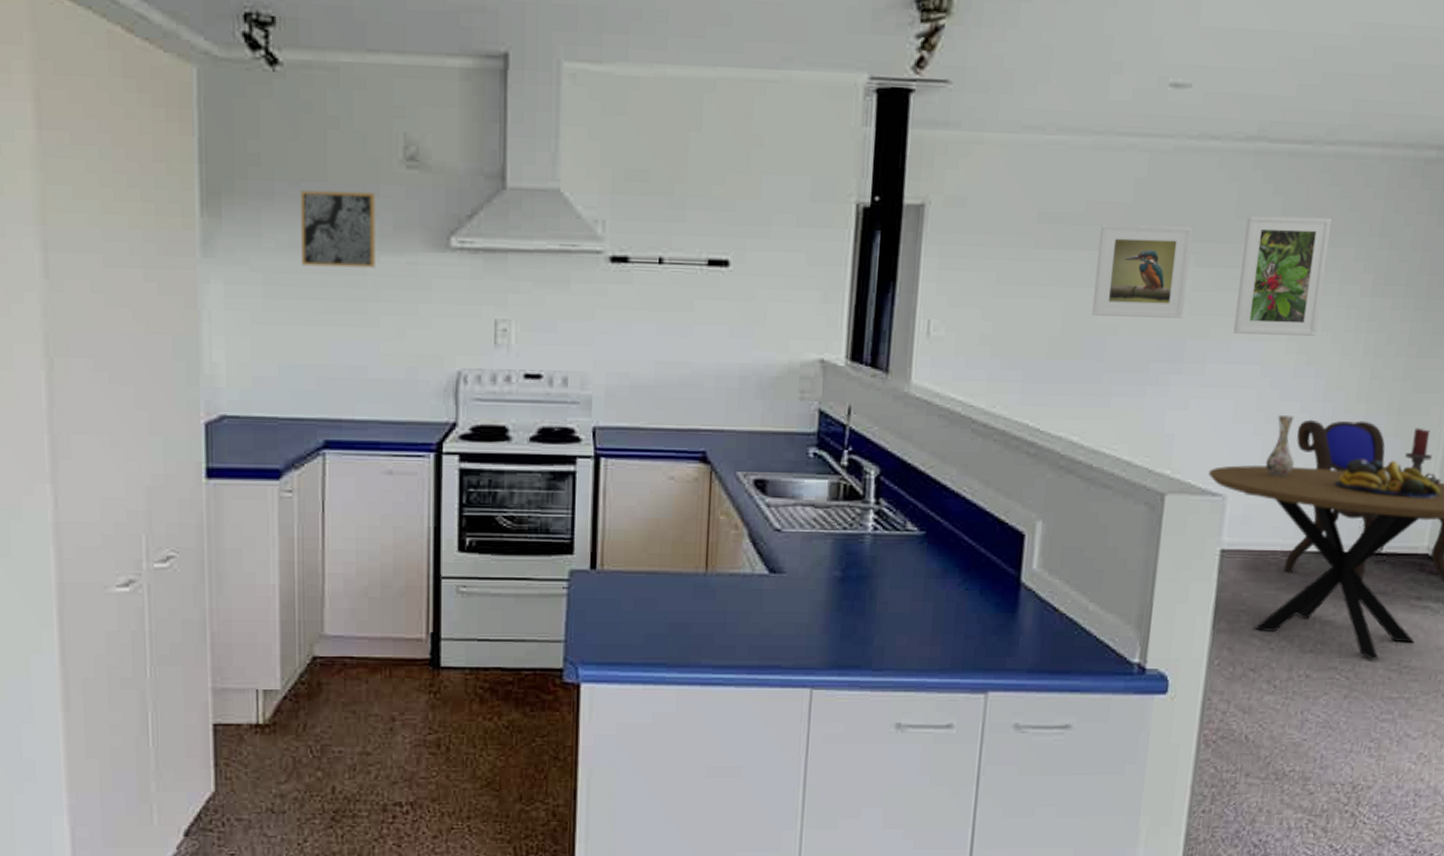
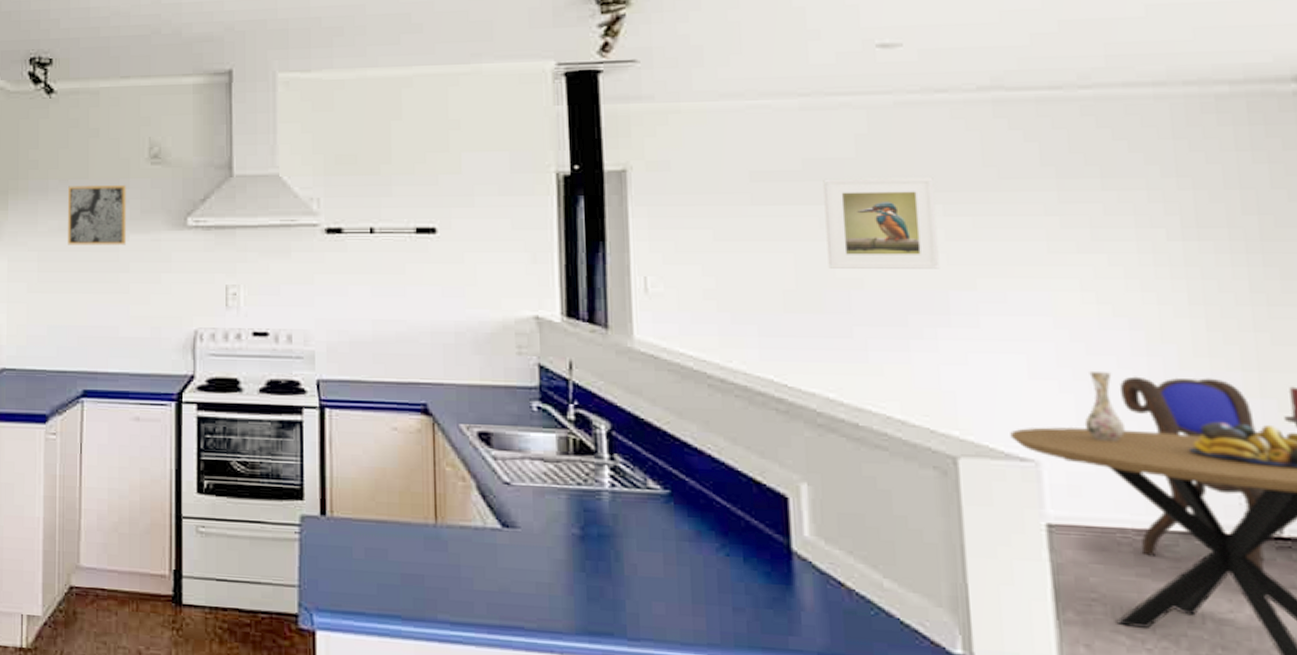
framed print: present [1233,215,1332,336] -> none [998,161,1119,284]

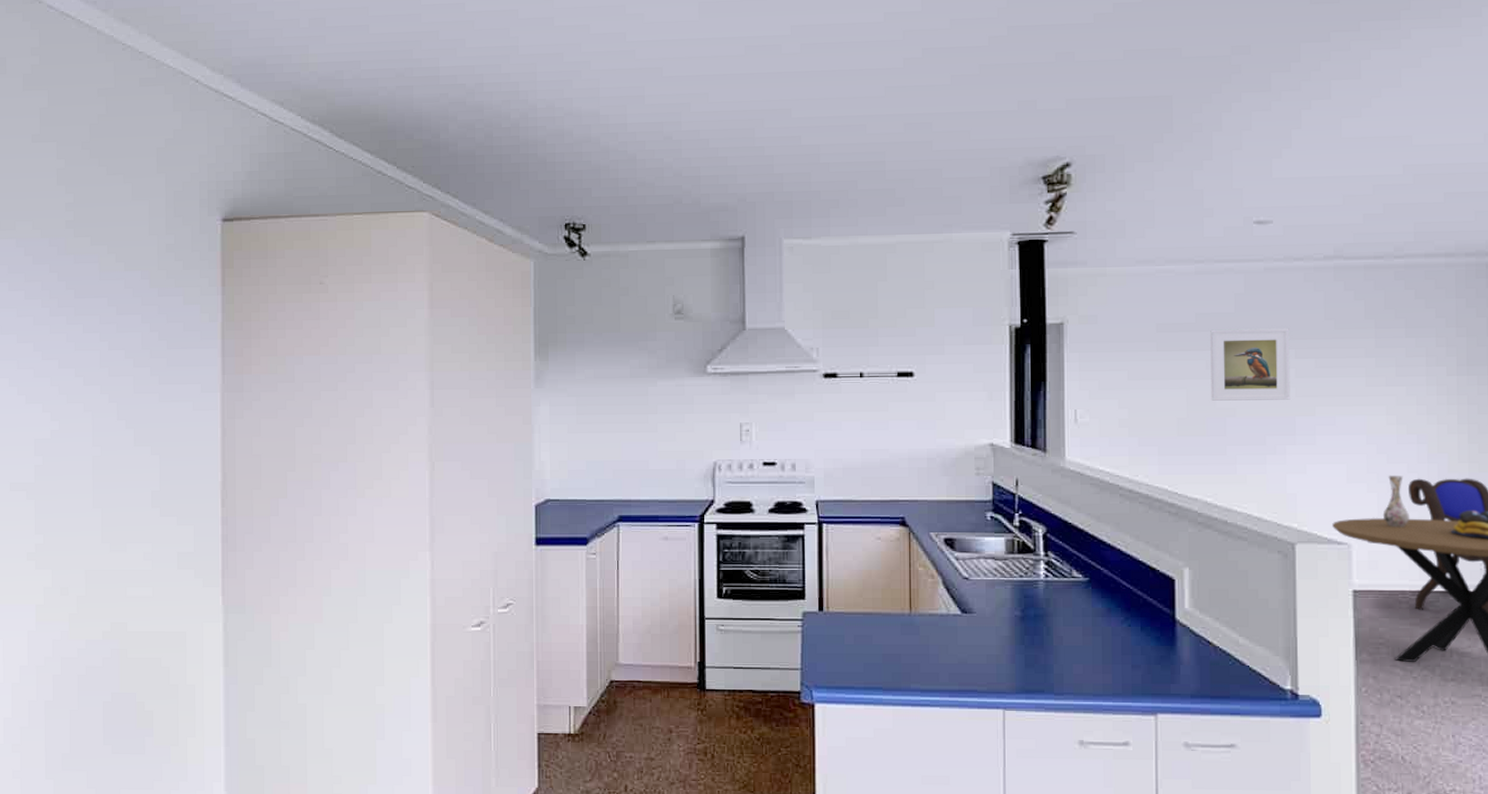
wall art: present [68,185,126,245] -> none [602,338,654,391]

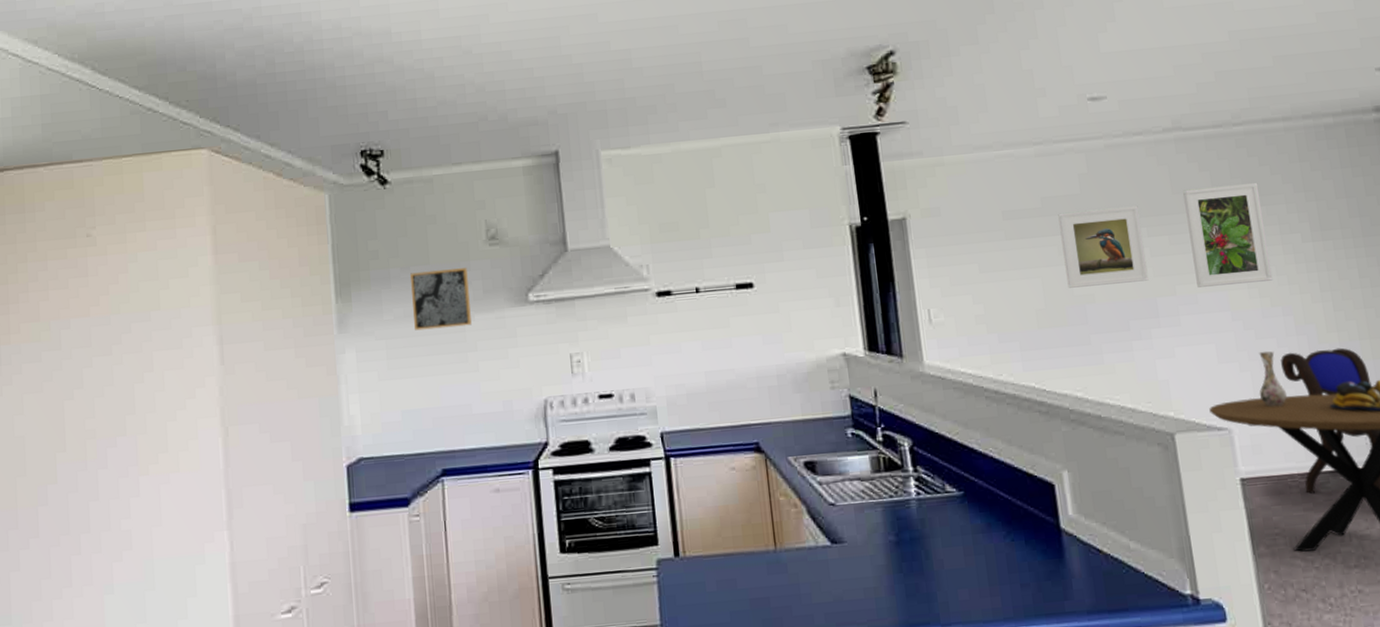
wall art: none [602,338,654,391] -> present [410,268,472,331]
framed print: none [1336,315,1413,410] -> present [1183,183,1273,288]

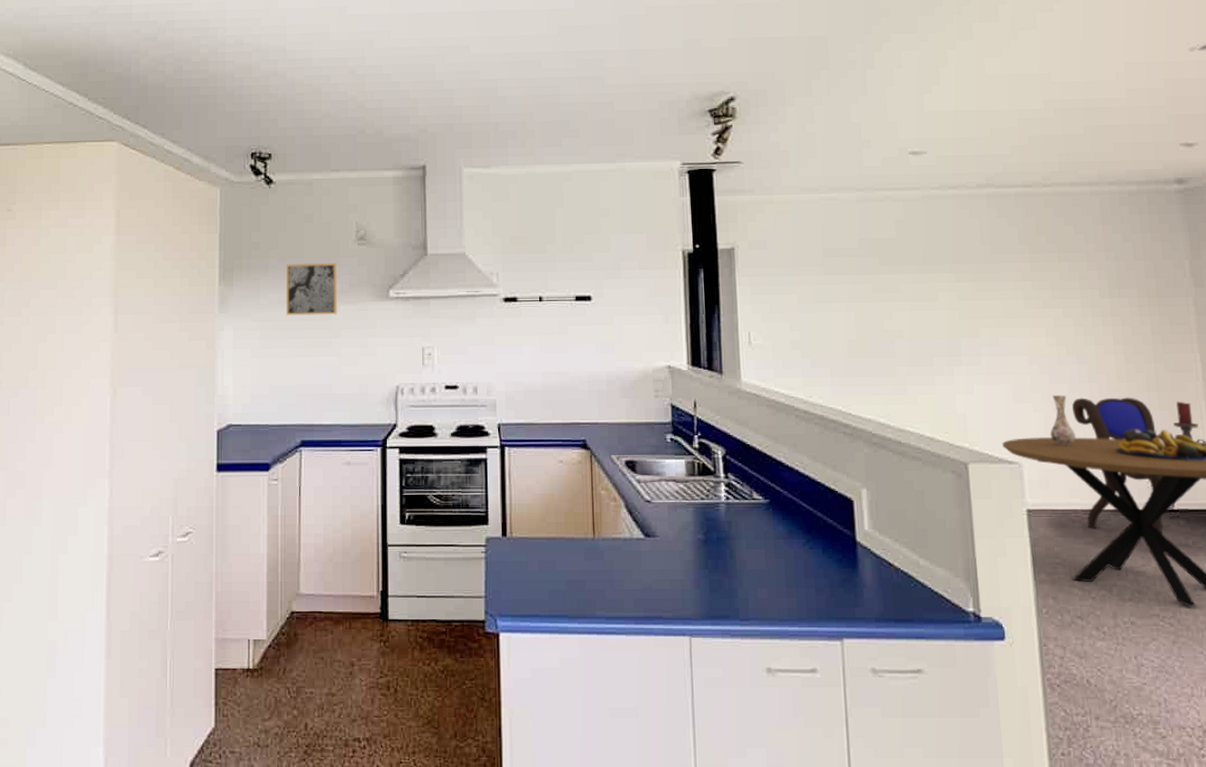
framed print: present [1058,206,1149,288] -> none [874,253,954,323]
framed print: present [1183,183,1273,288] -> none [991,240,1070,332]

